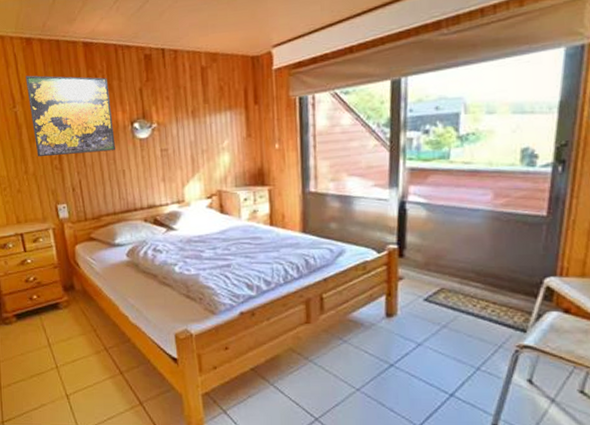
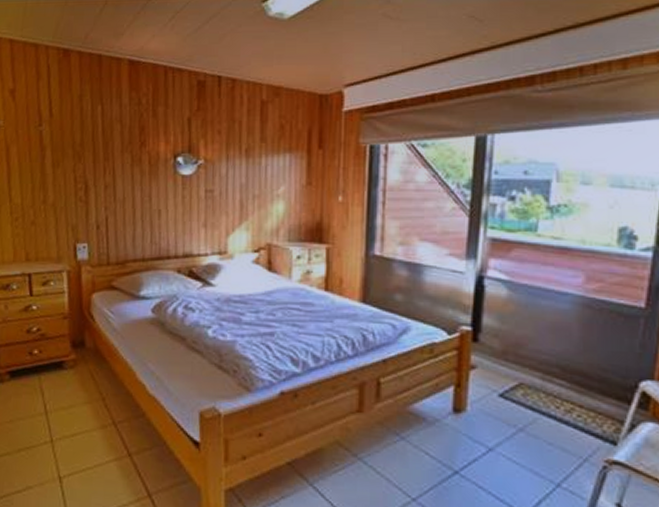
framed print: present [25,75,115,157] -> none [57,91,153,187]

